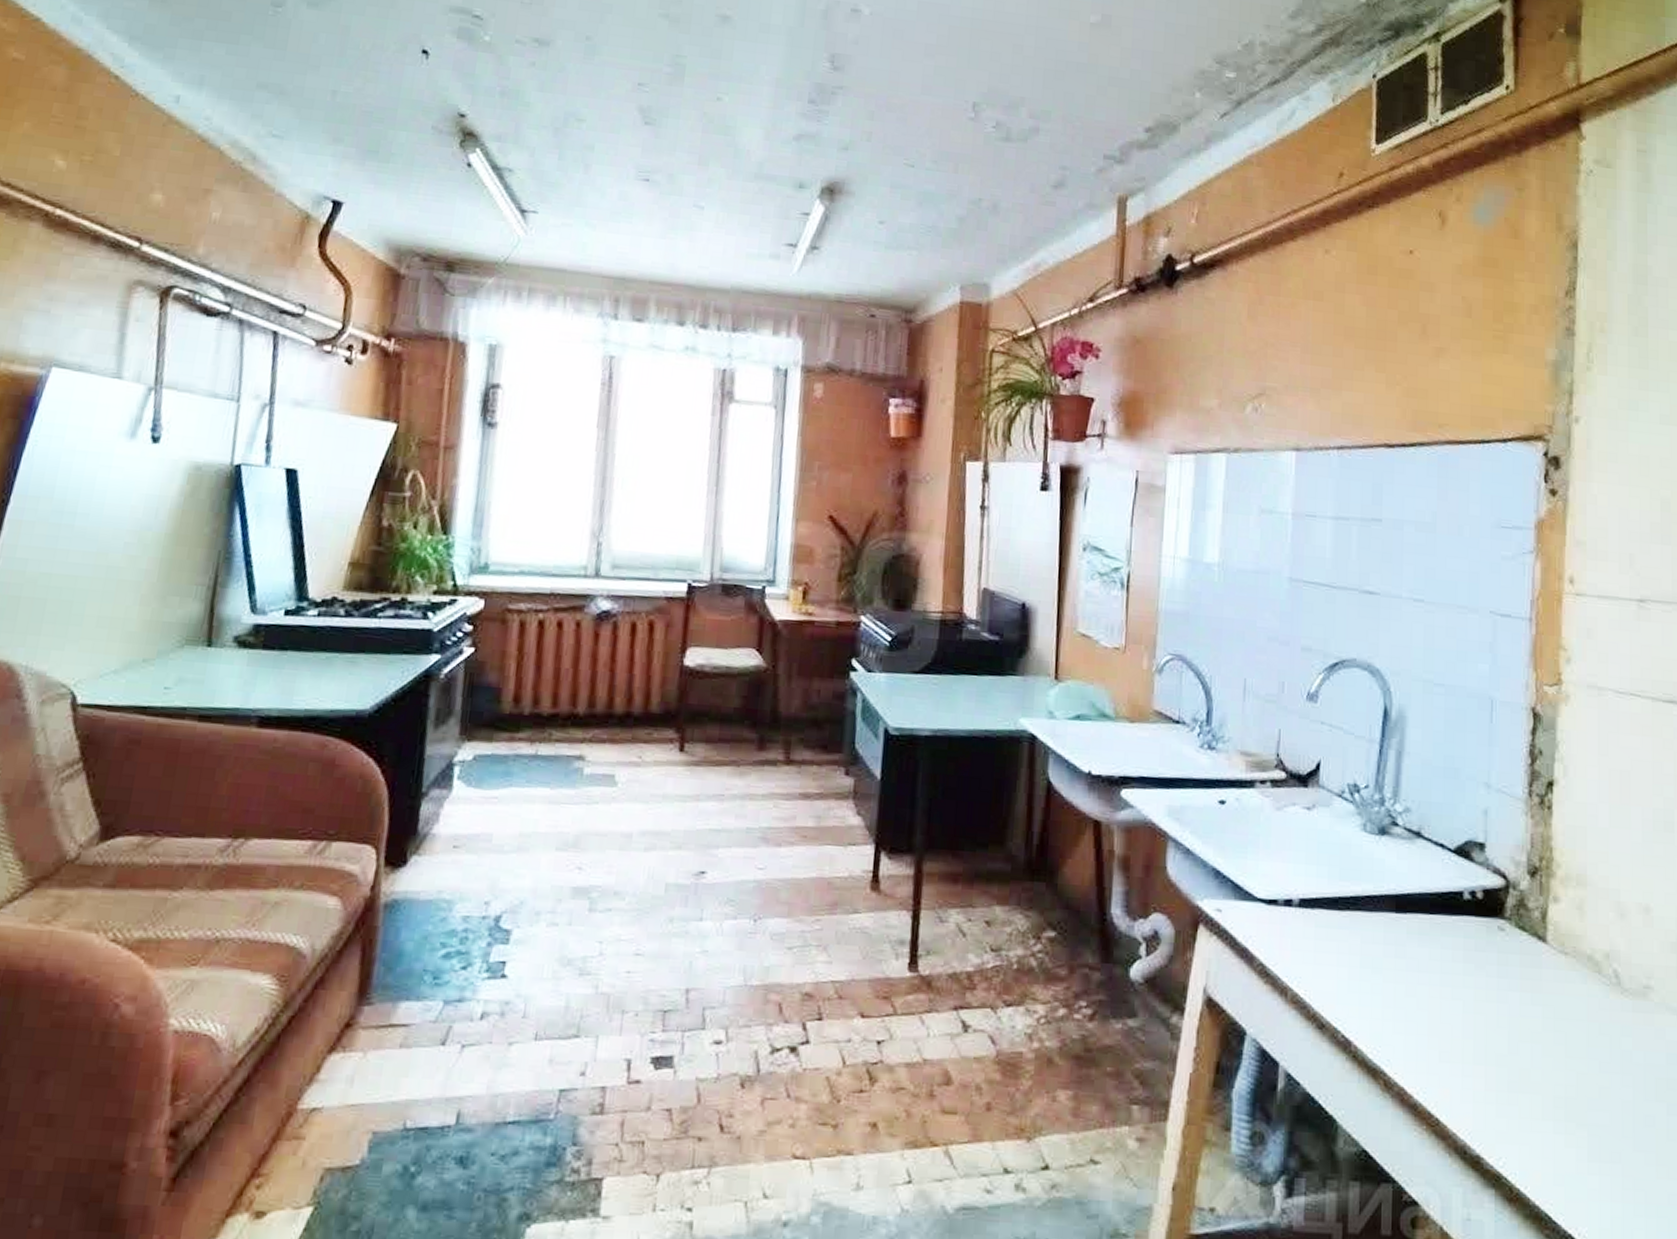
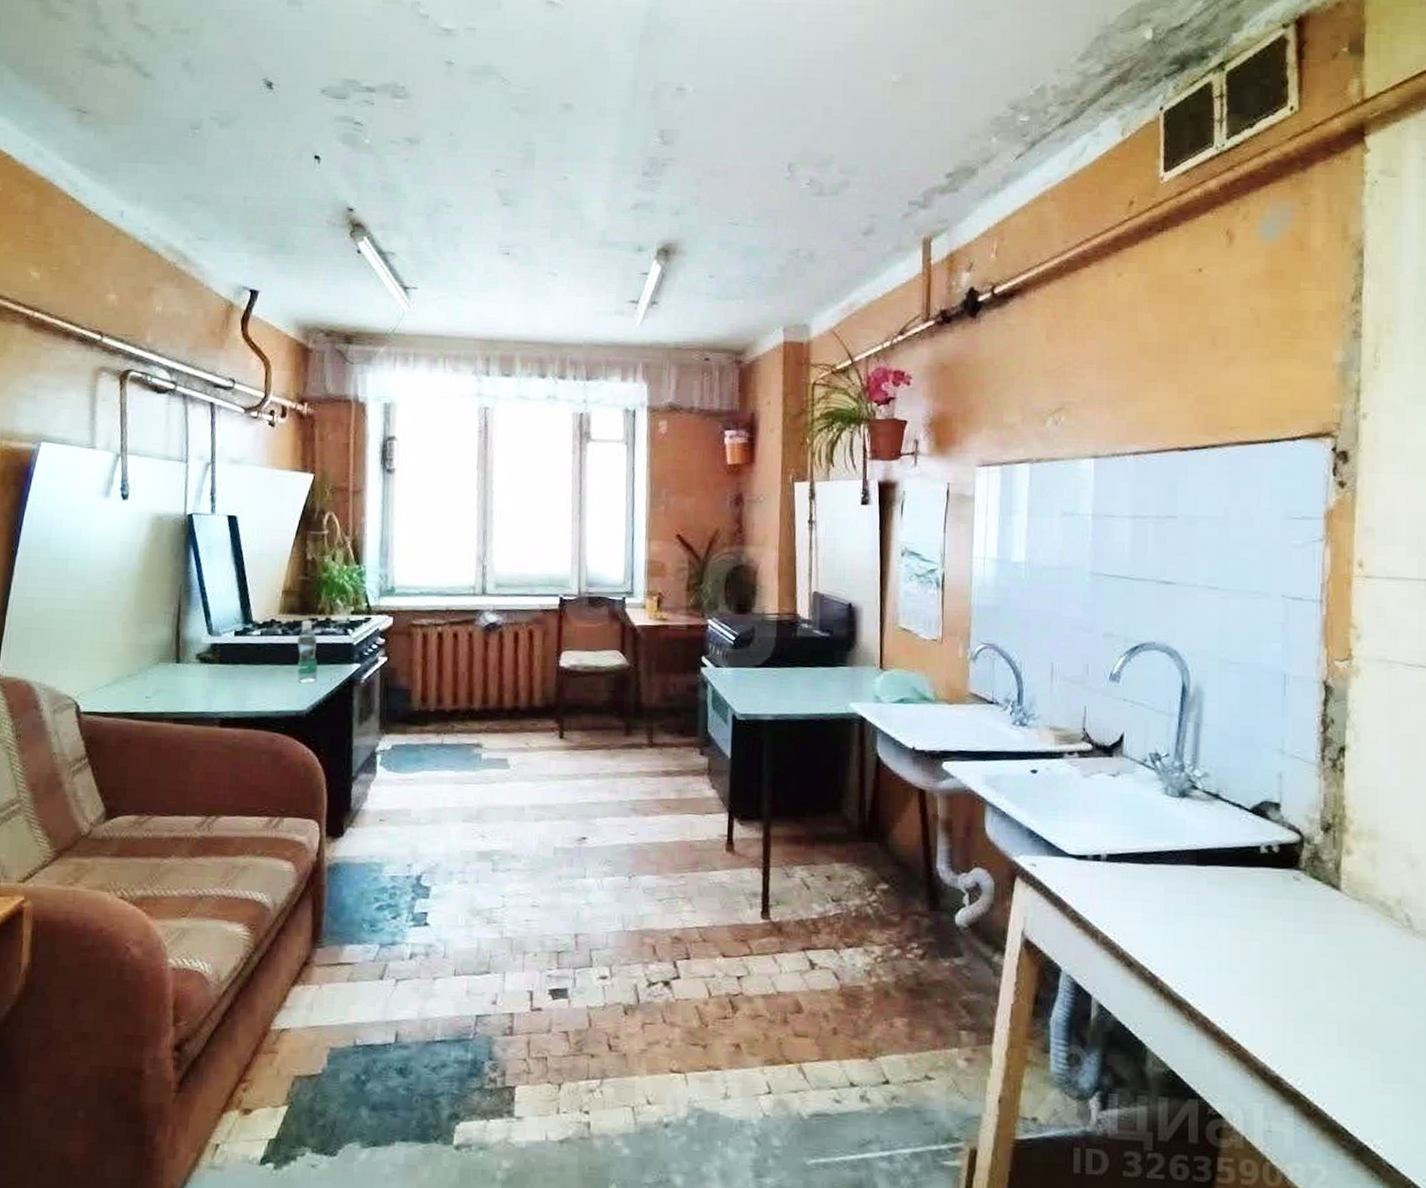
bottle: none [361,599,389,677] -> present [297,620,318,684]

